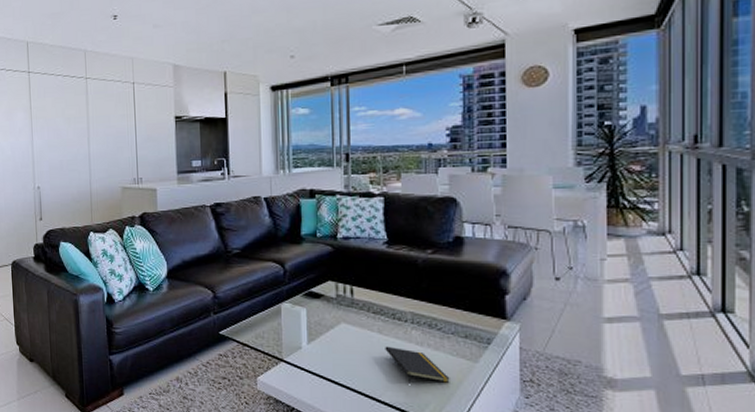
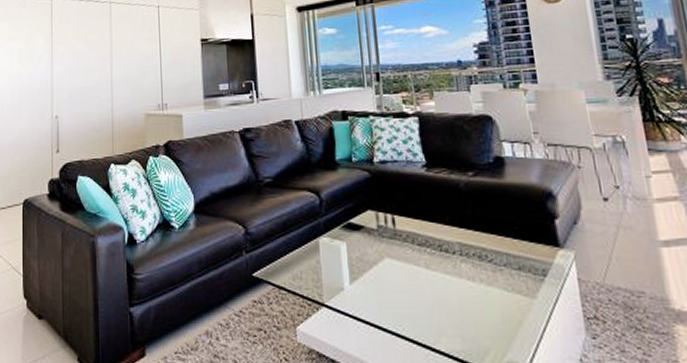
notepad: present [385,346,450,384] -> none [434,283,509,327]

